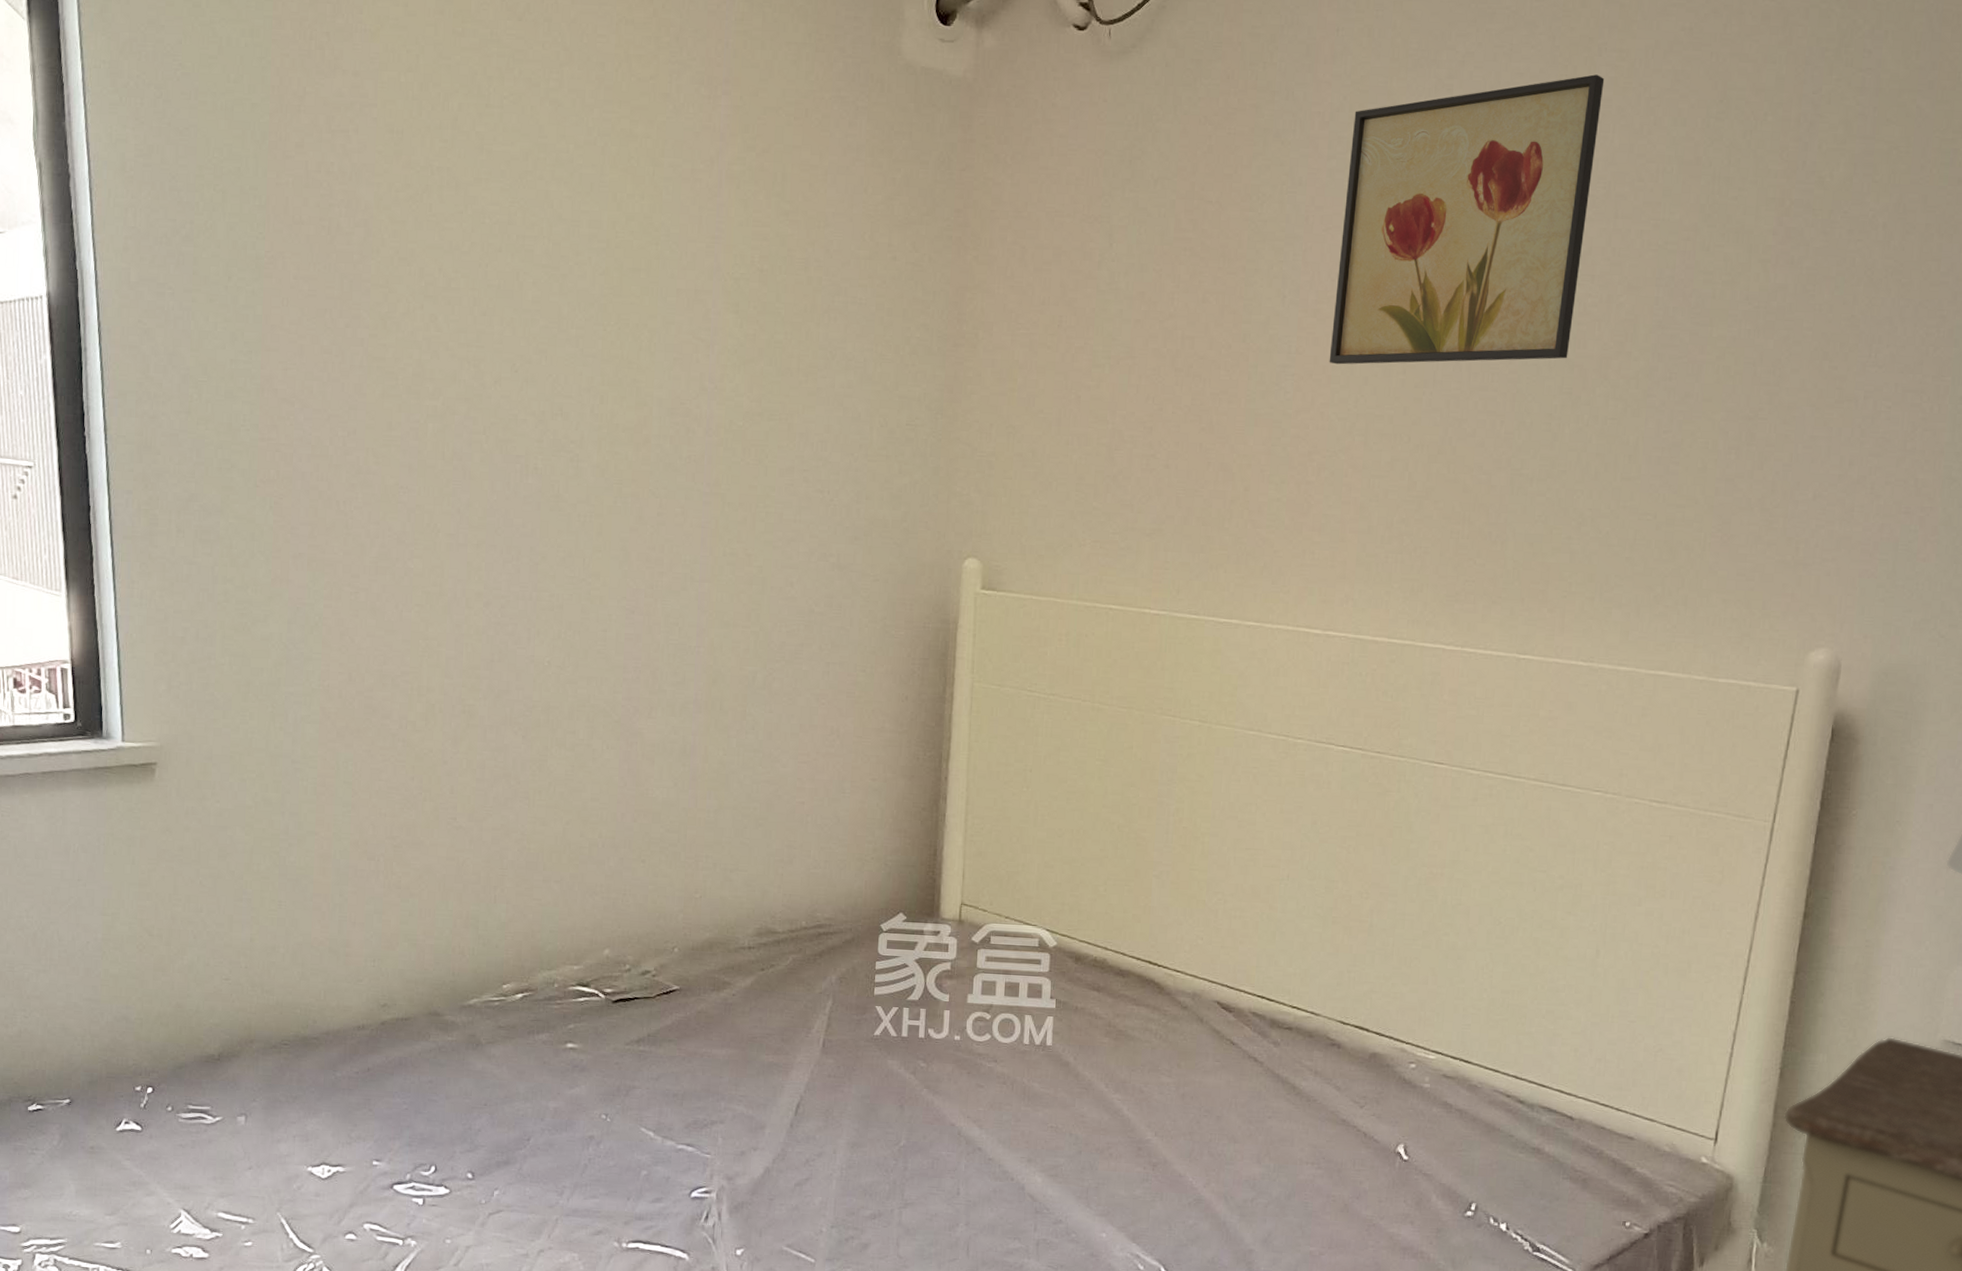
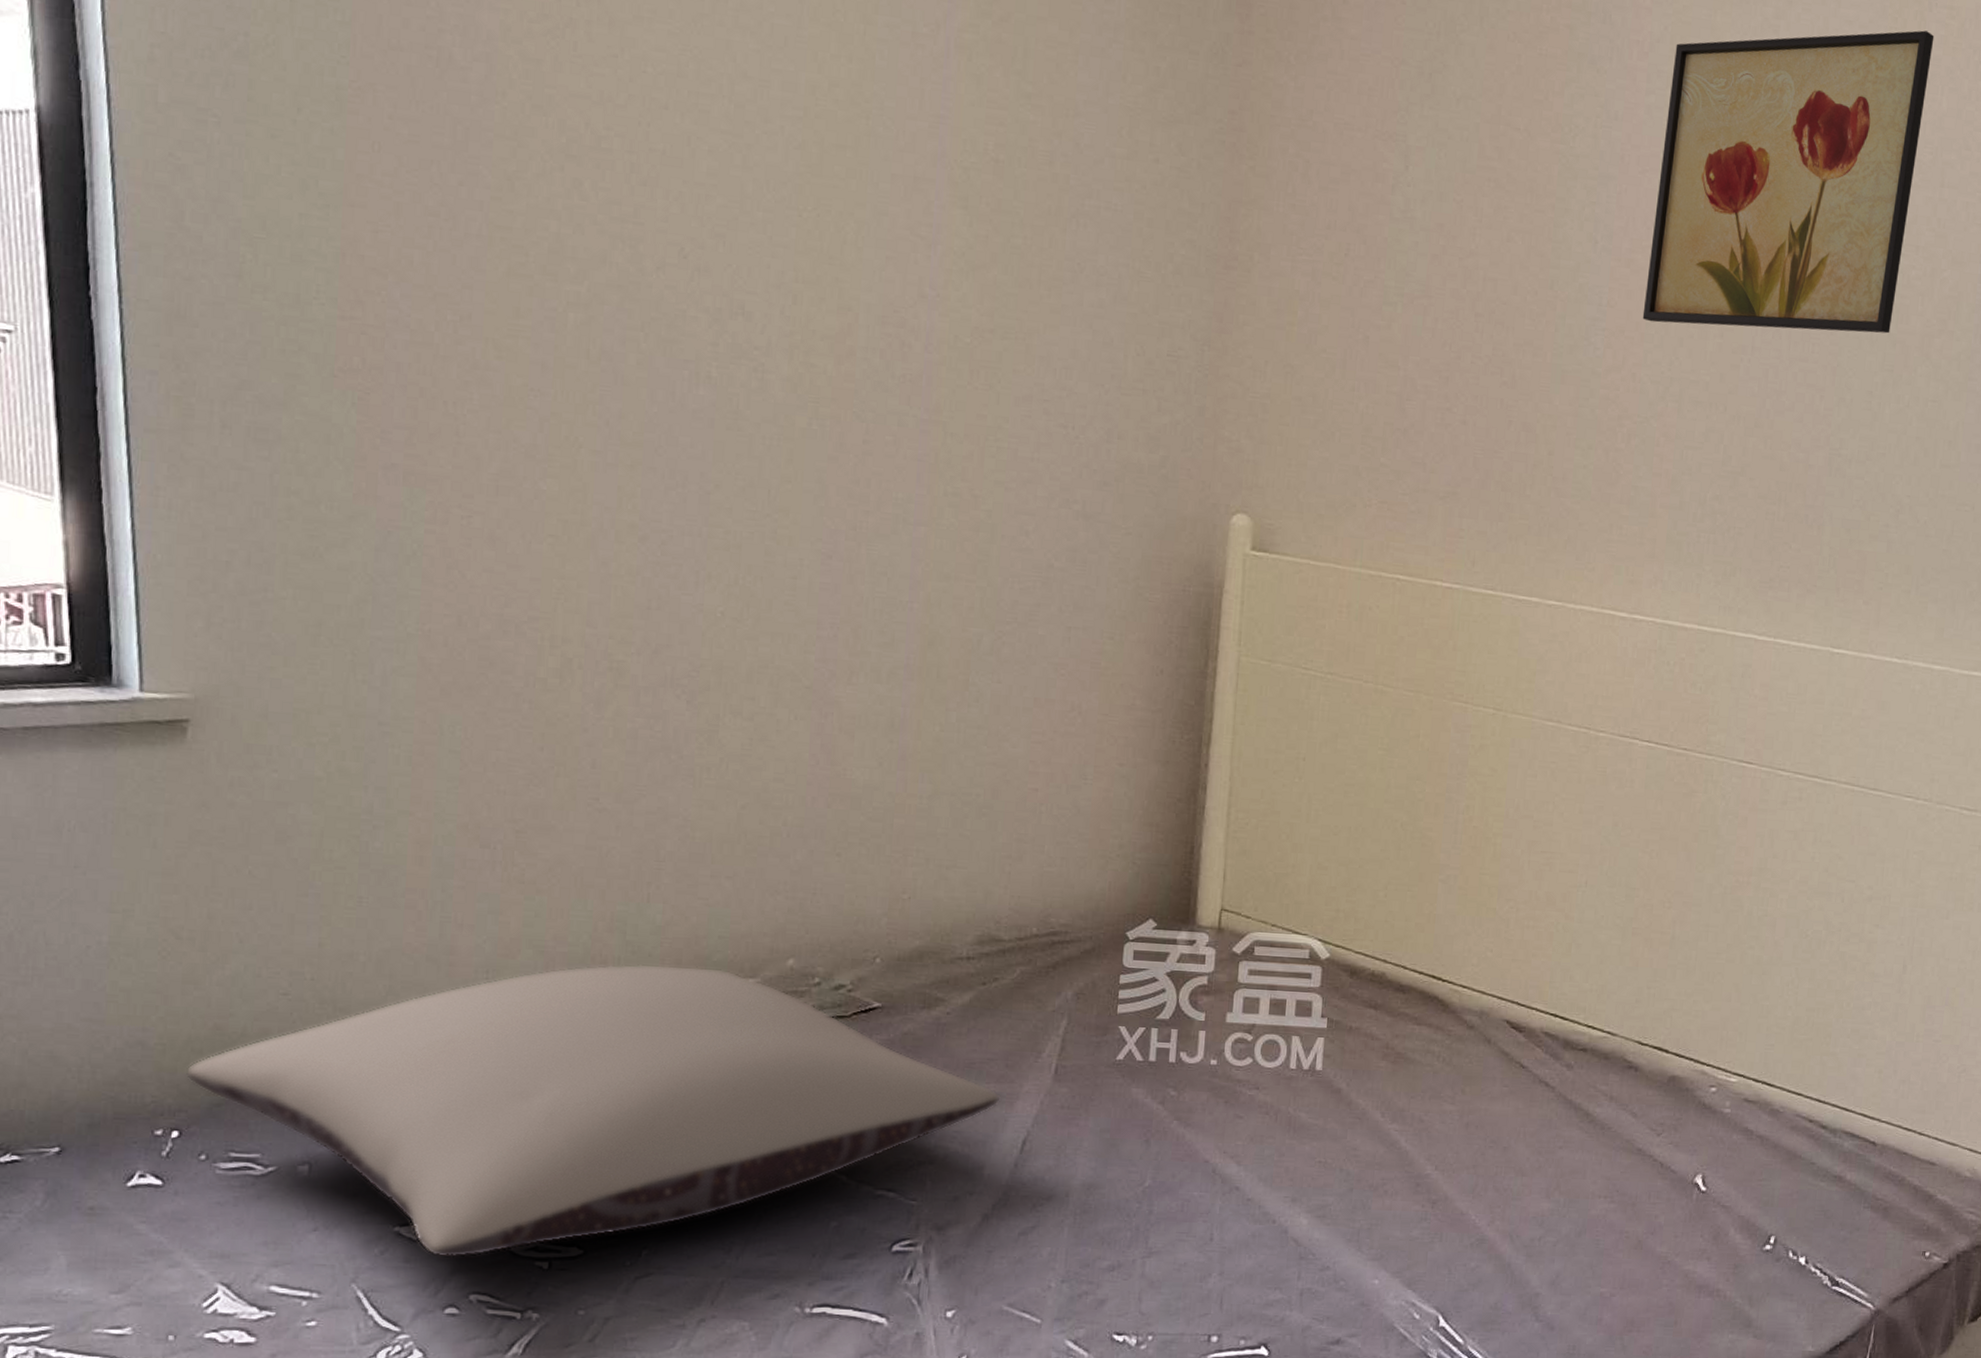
pillow: none [156,953,778,1194] -> present [185,963,1001,1259]

